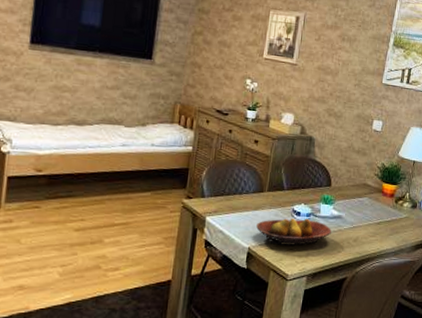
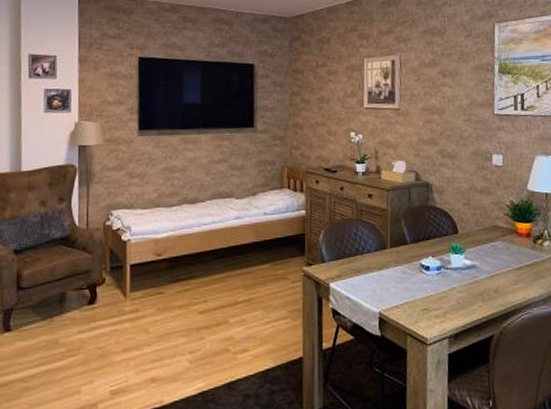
fruit bowl: present [256,218,331,246] -> none [384,272,467,306]

